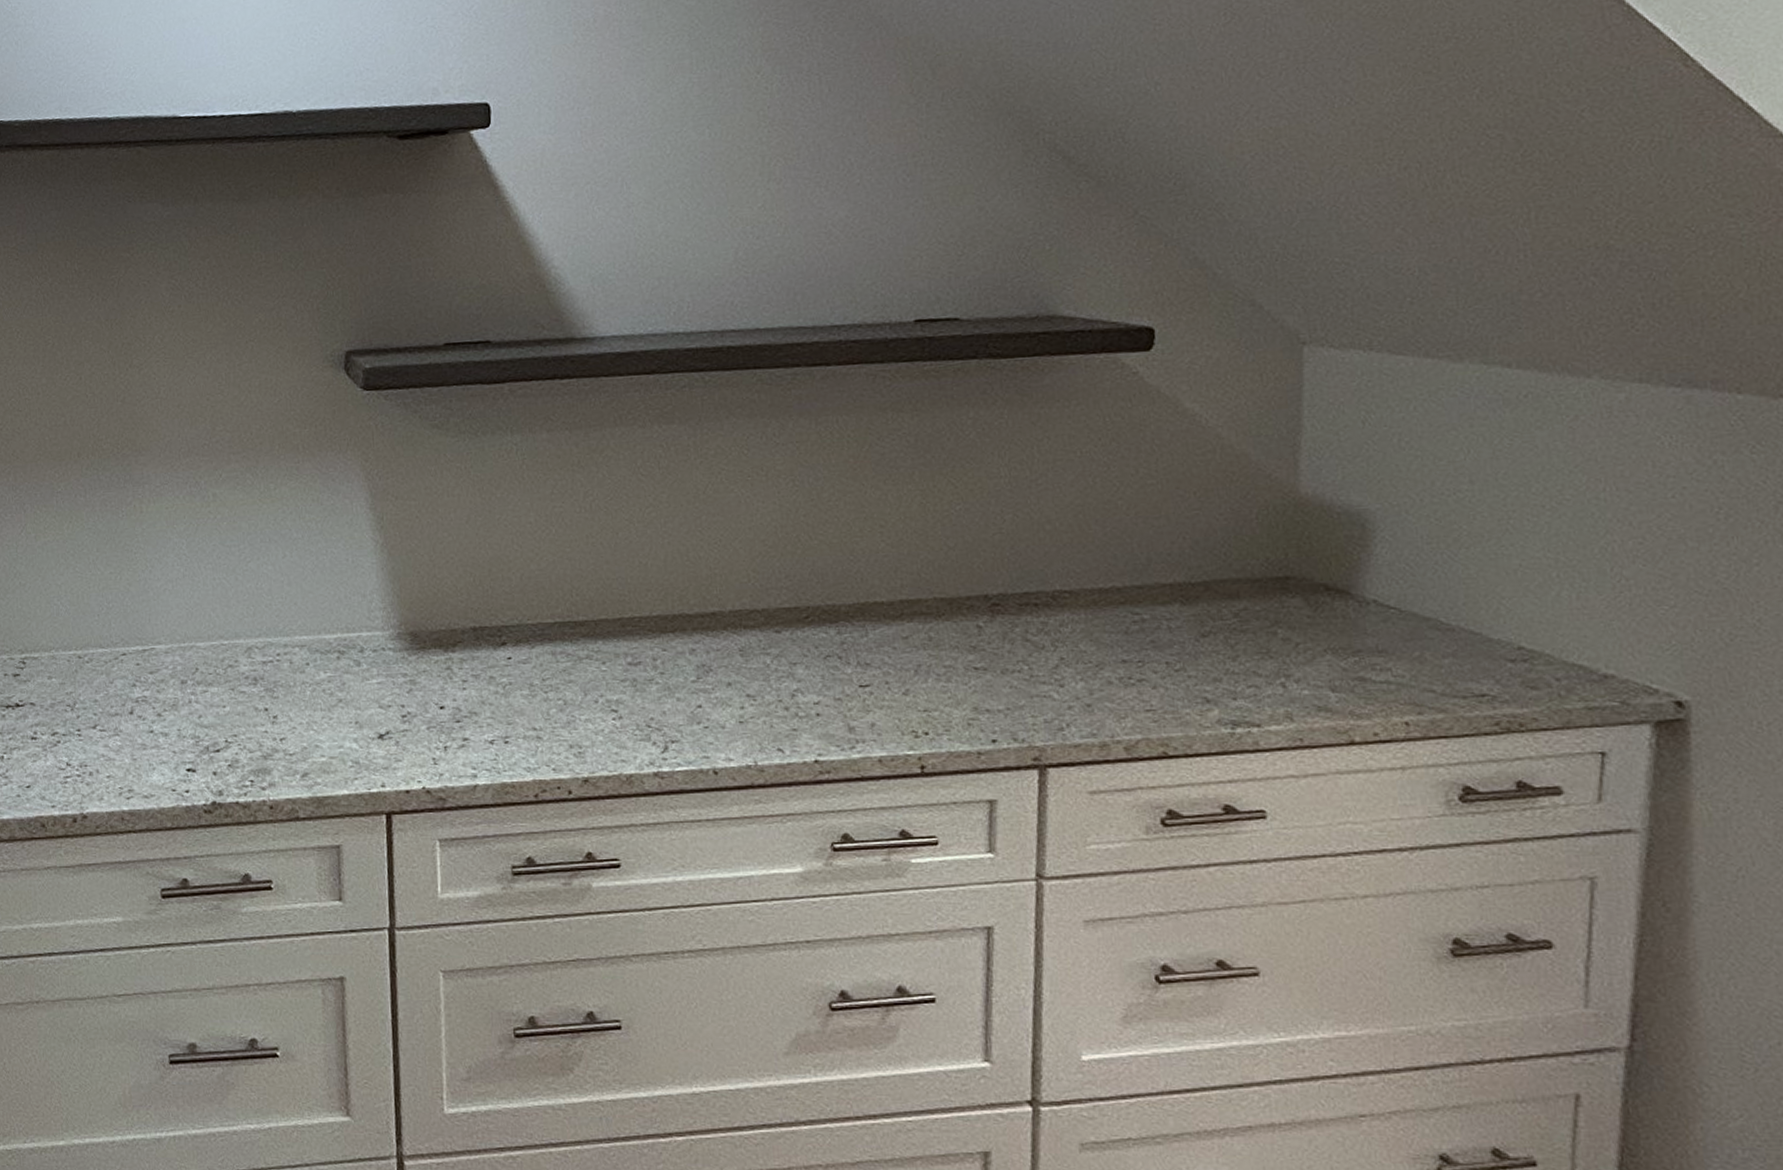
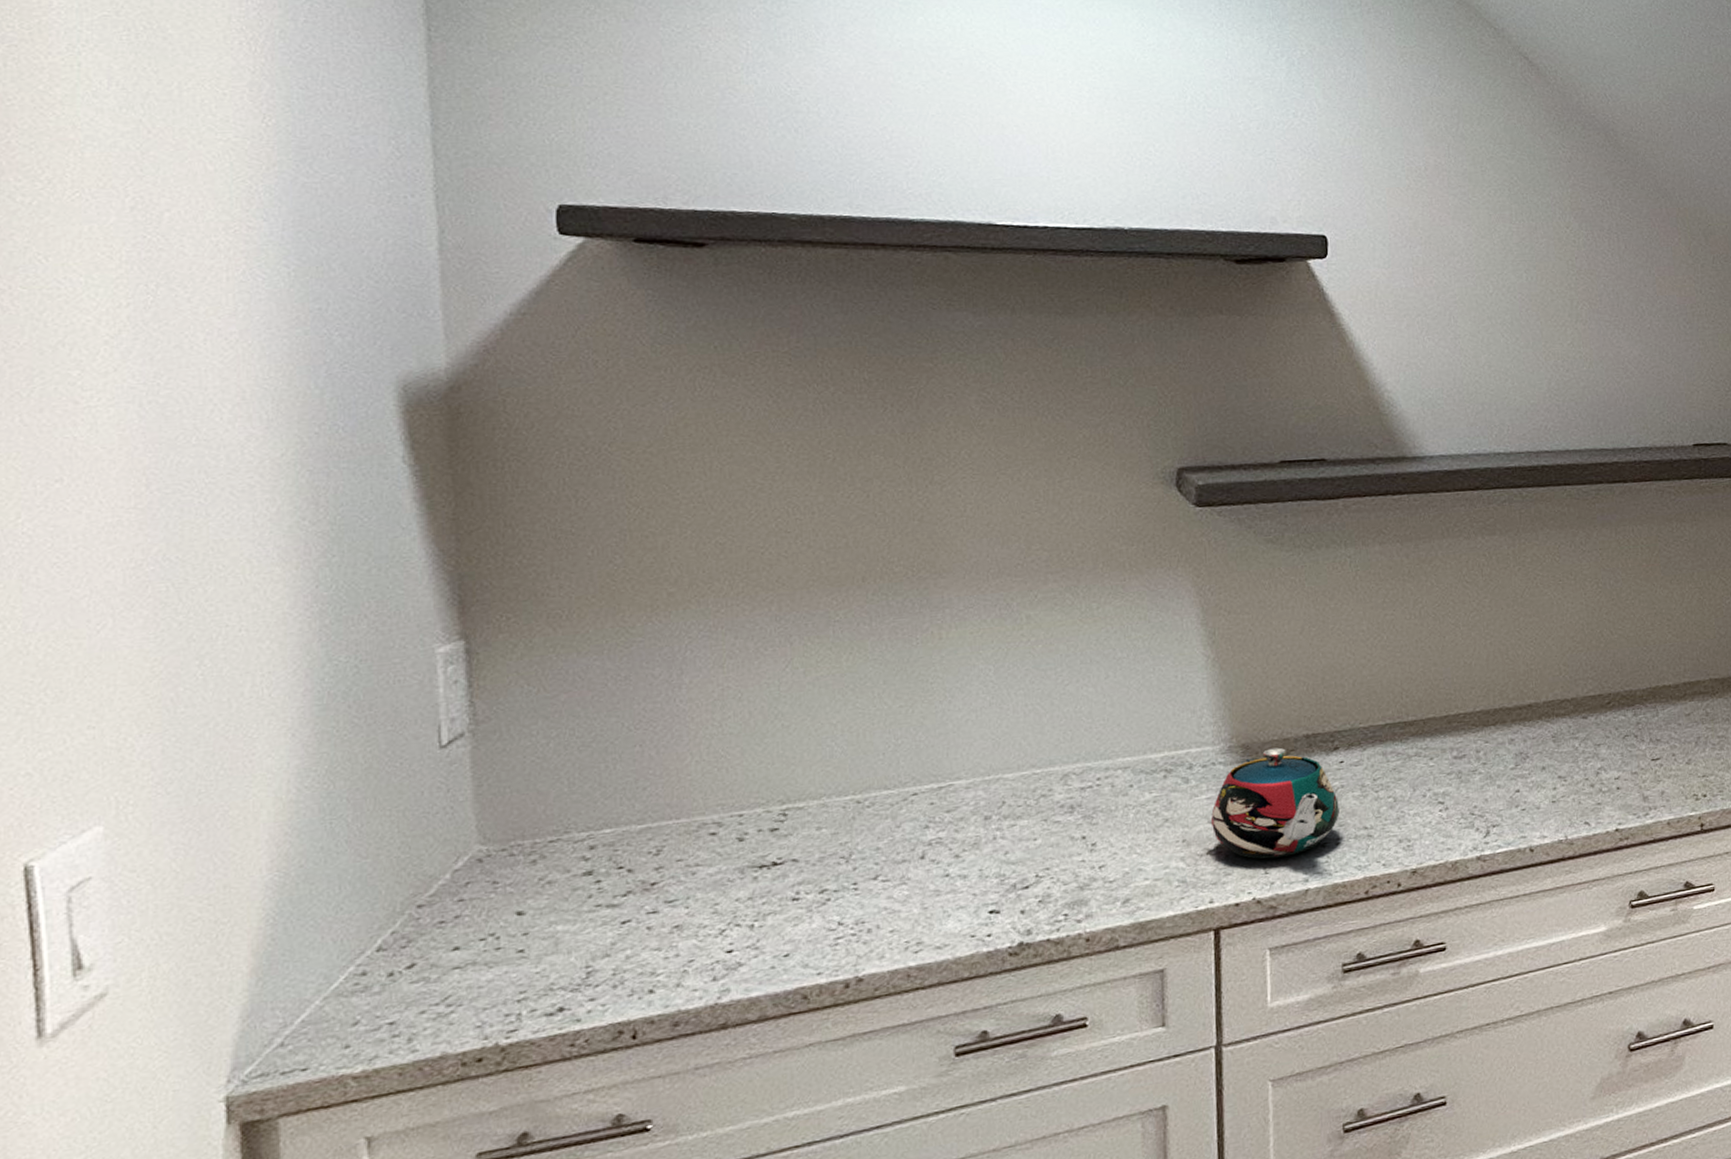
teapot: none [381,638,508,750] -> present [1210,747,1340,859]

